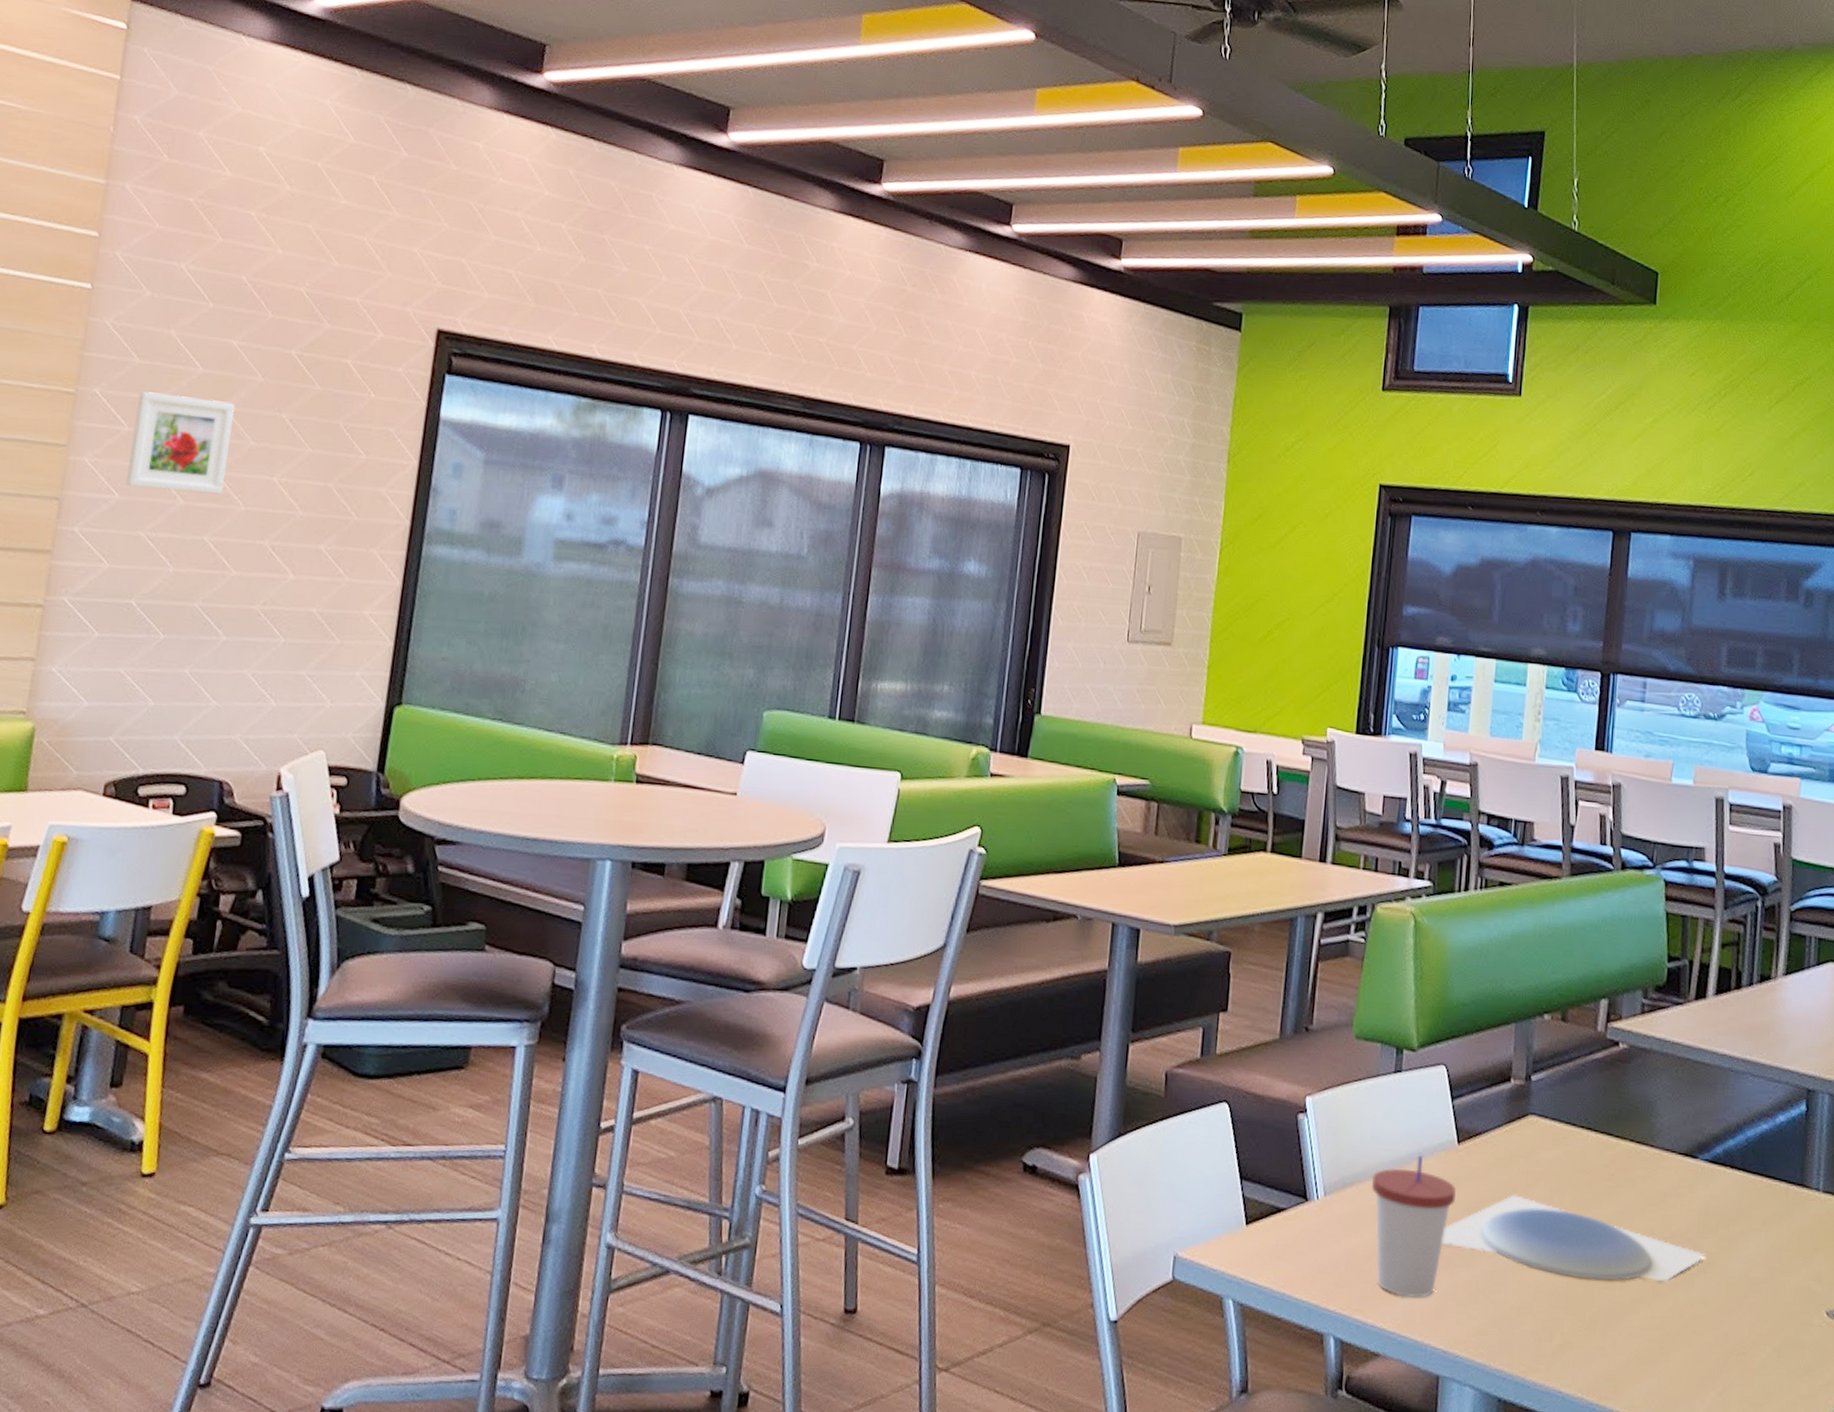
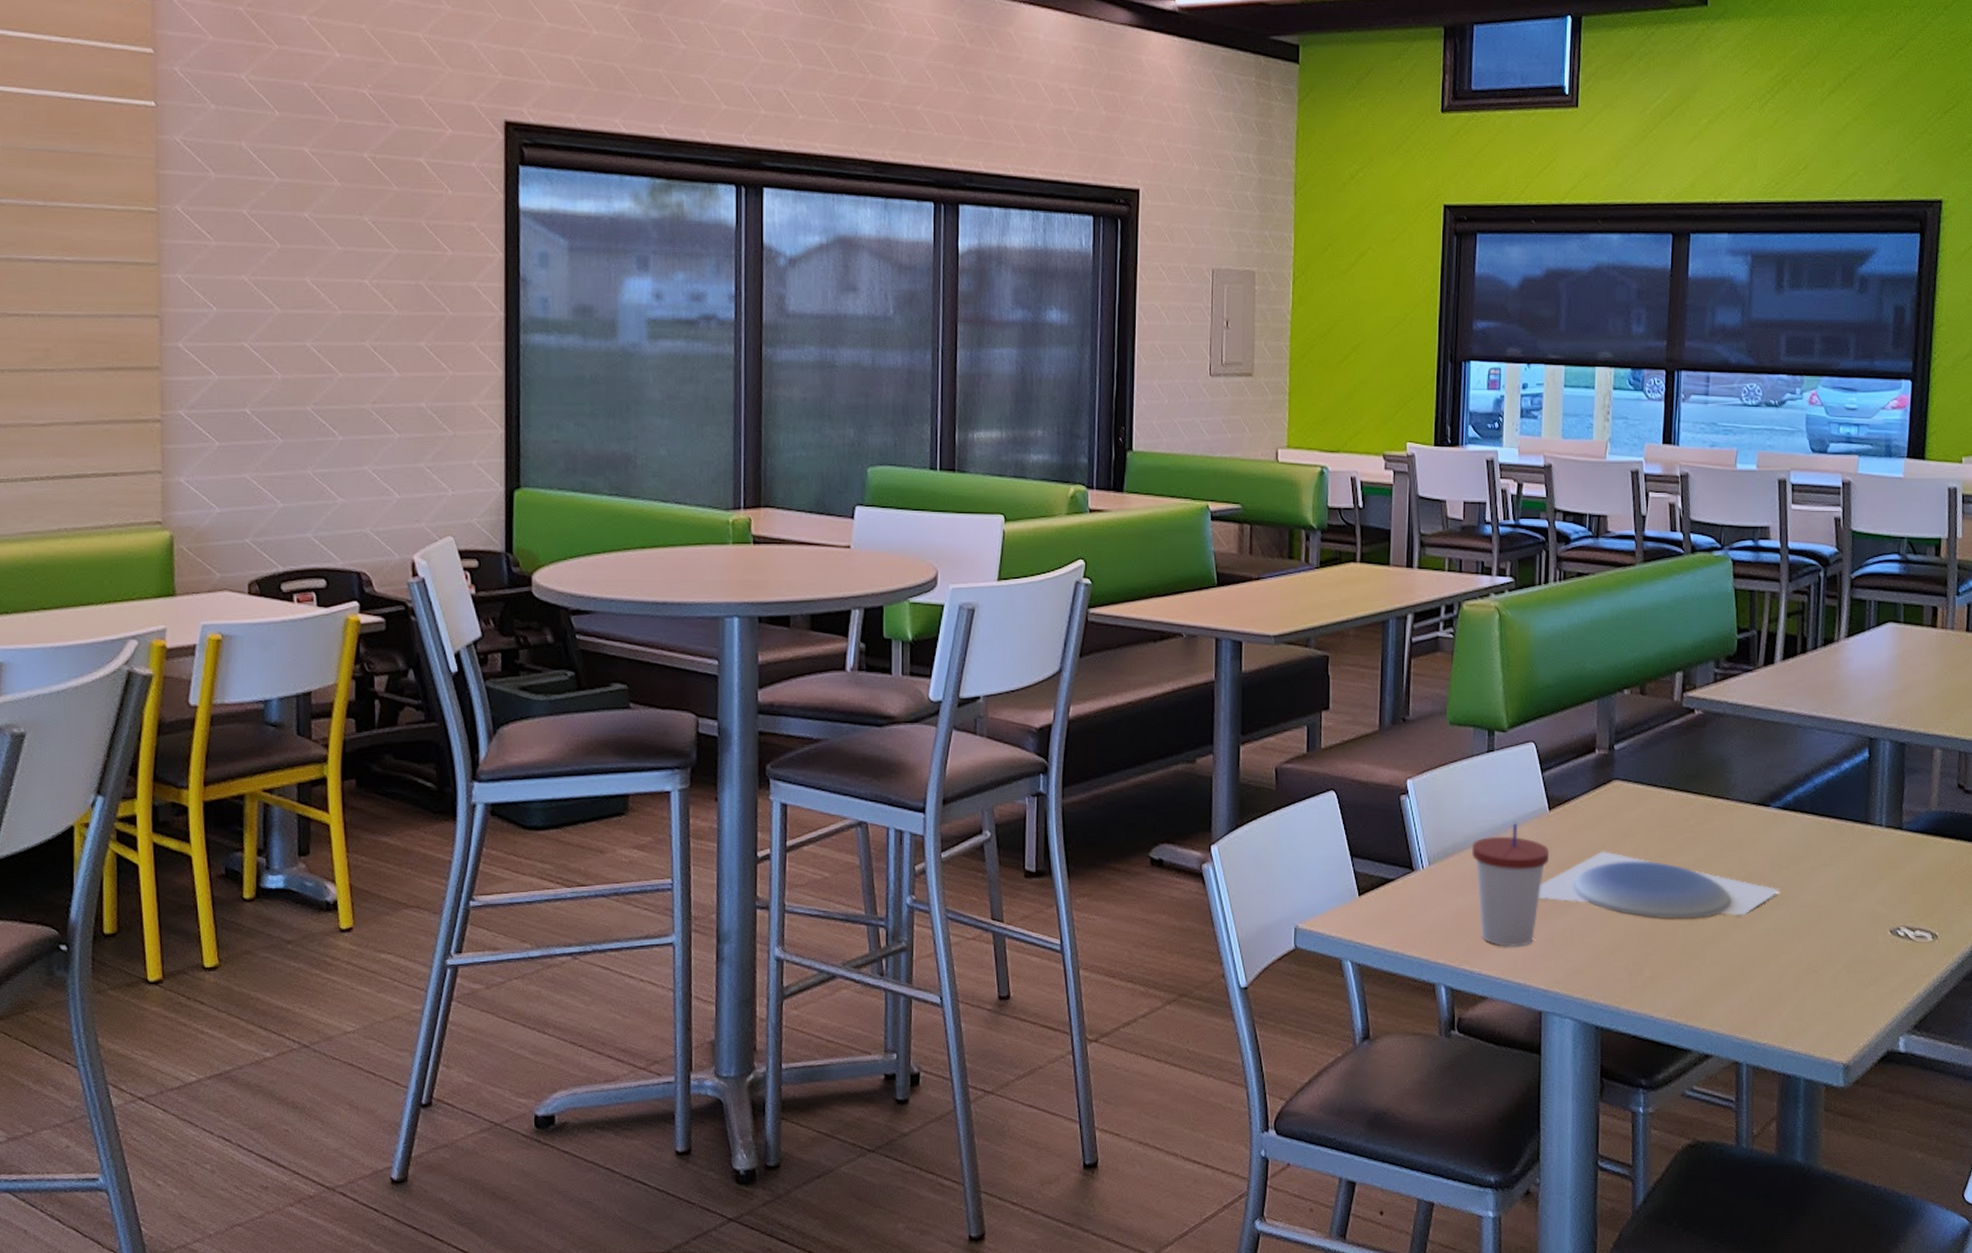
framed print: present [126,391,235,495] -> none [220,205,318,301]

